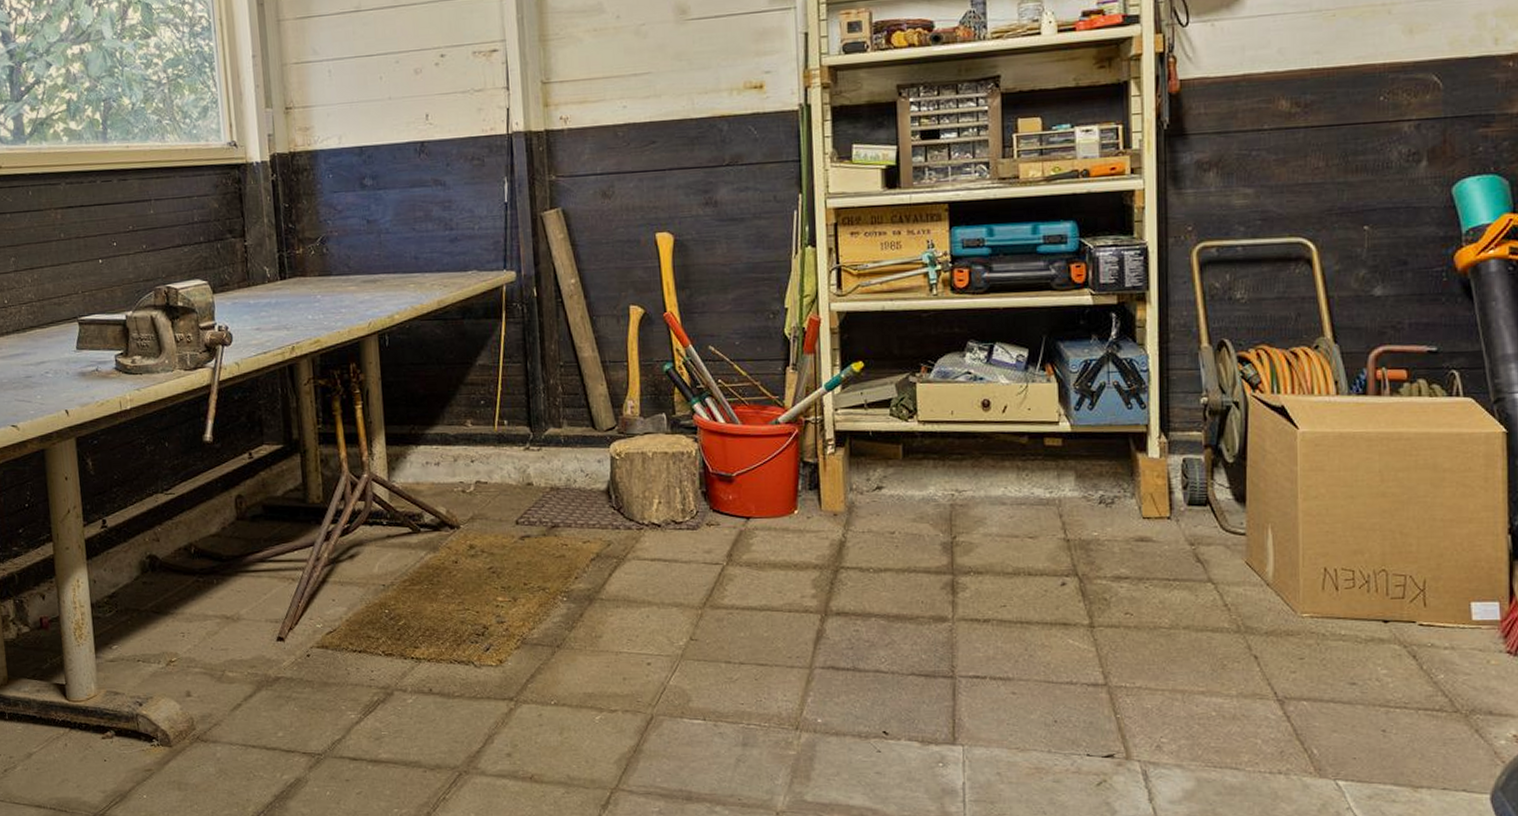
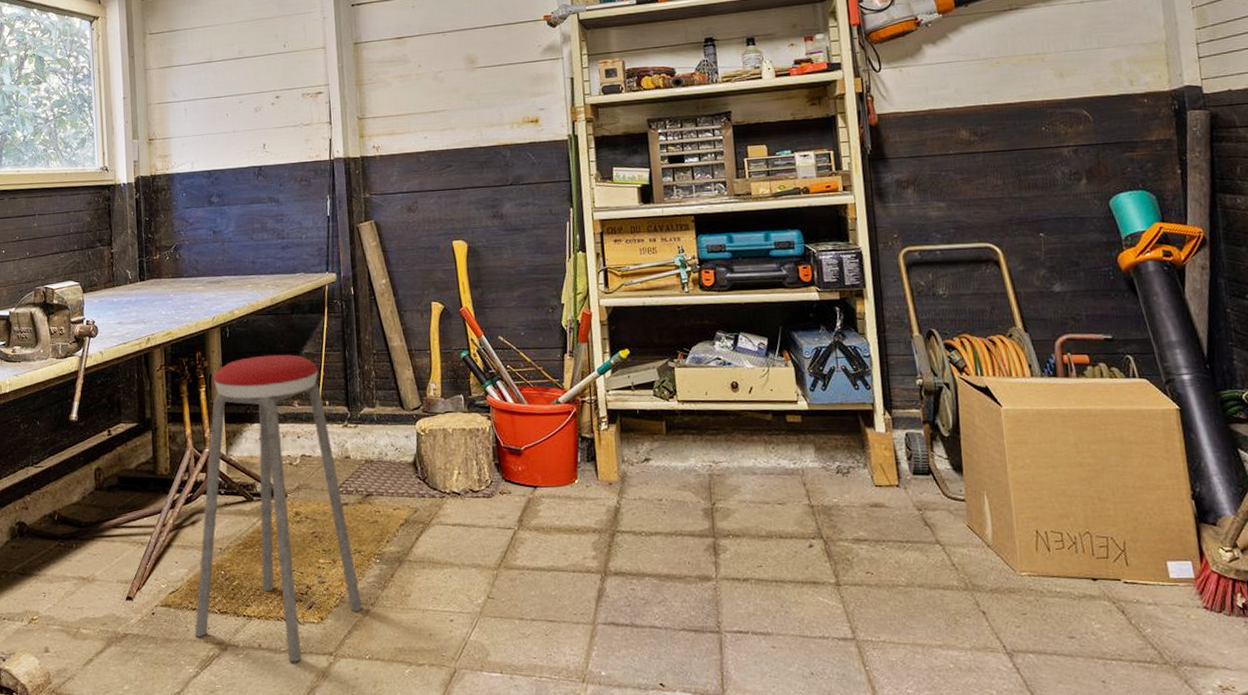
music stool: none [356,366,548,708] -> present [194,354,363,662]

